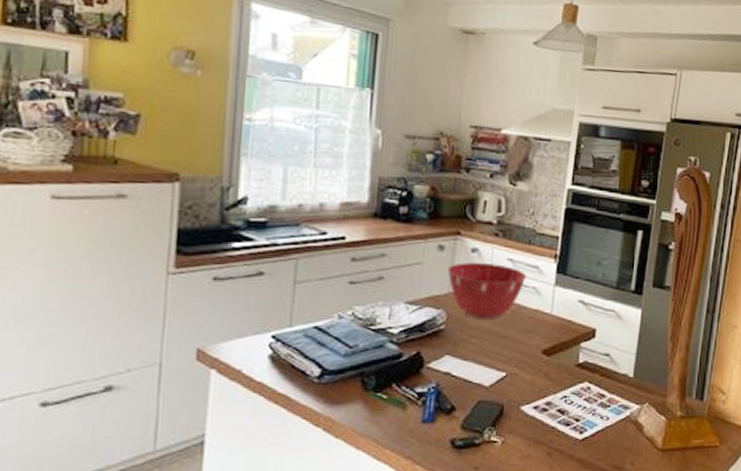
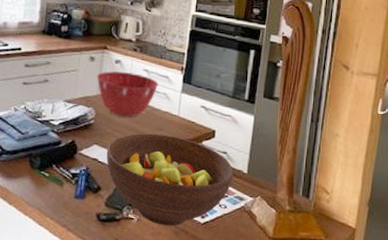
fruit bowl: none [461,337,618,446] -> present [106,133,234,226]

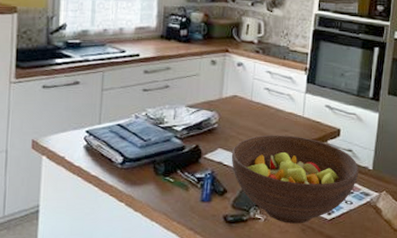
mixing bowl: present [96,71,159,118] -> none [219,74,283,120]

